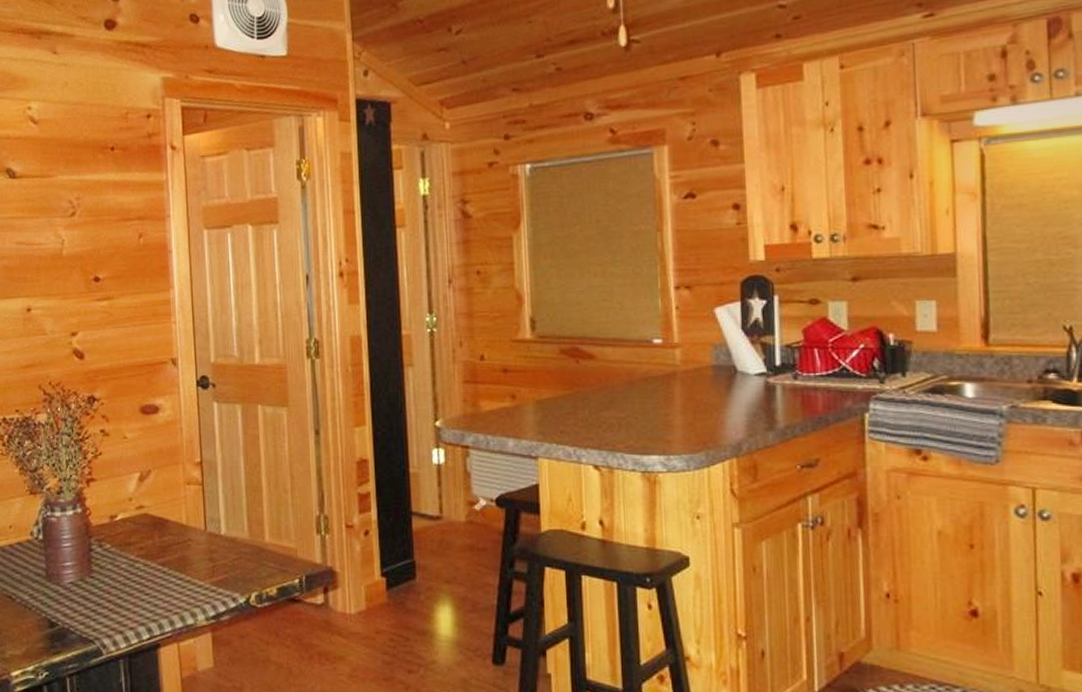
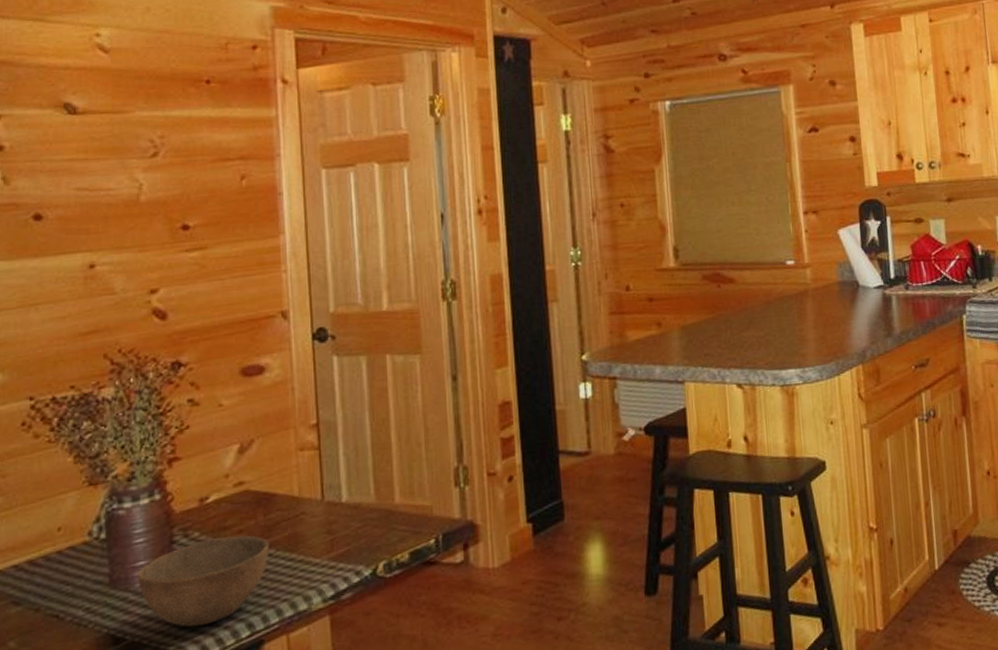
bowl: none [66,551,163,623] -> present [137,535,269,627]

